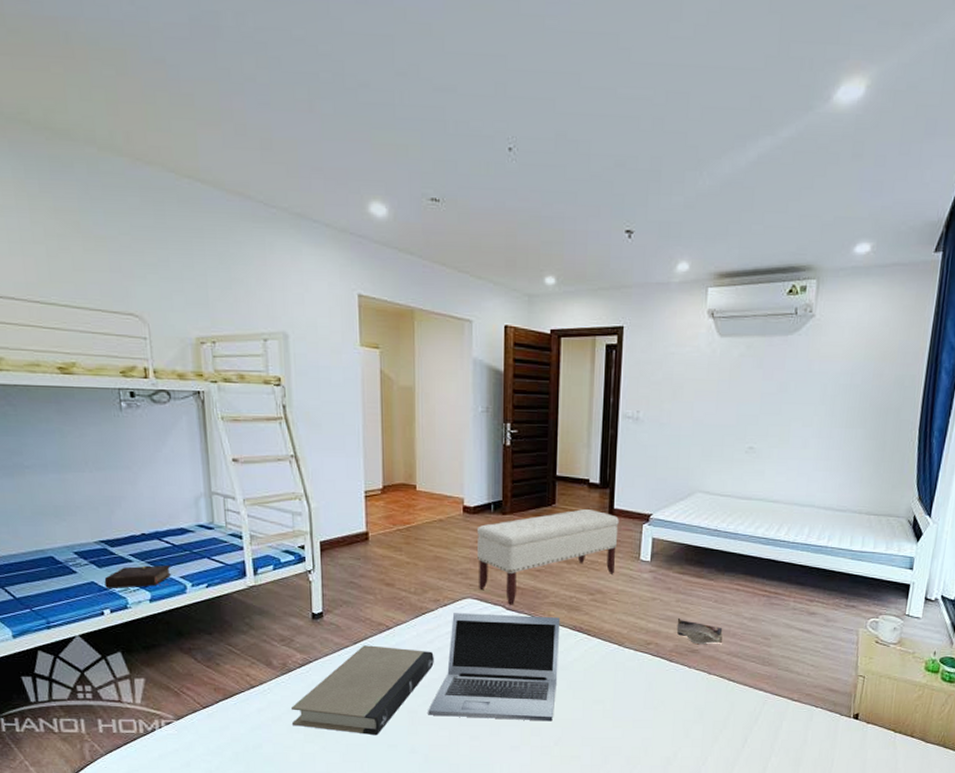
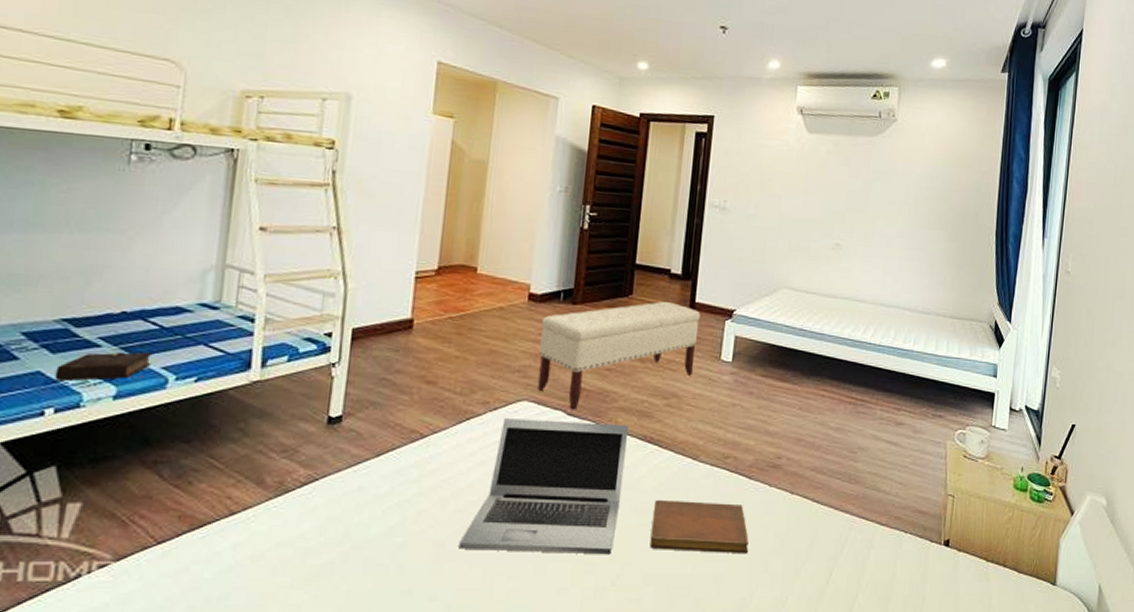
book: present [290,645,434,736] -> none [277,458,475,578]
notebook: none [585,678,672,723] -> present [649,499,749,554]
bag: present [676,617,723,644] -> none [757,426,807,458]

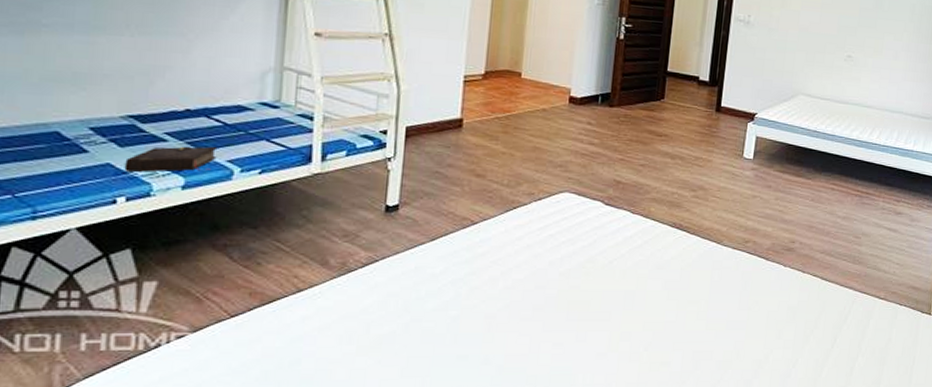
laptop: present [459,418,629,555] -> none [508,208,661,325]
bench: present [537,302,700,408] -> none [578,105,725,199]
notebook: present [649,499,749,554] -> none [678,278,765,324]

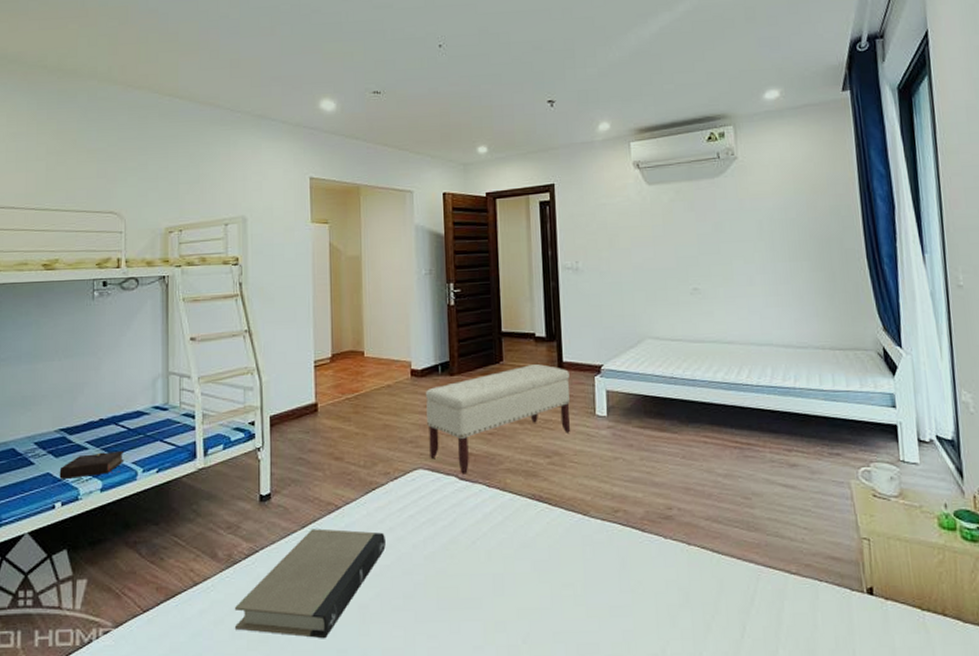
book: none [342,242,522,346] -> present [234,528,386,639]
bench: none [578,105,725,199] -> present [425,364,570,473]

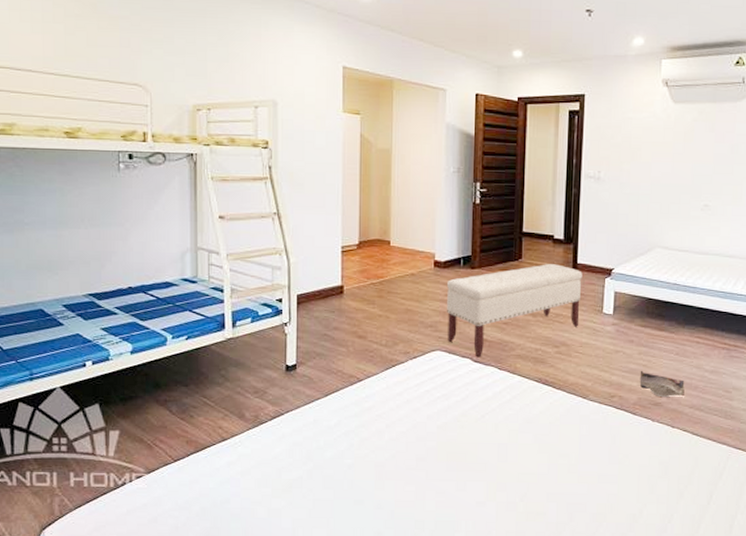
book: present [59,451,125,479] -> none [89,318,154,340]
book: present [234,528,386,639] -> none [260,397,403,491]
bag: none [644,478,698,508] -> present [639,370,685,397]

